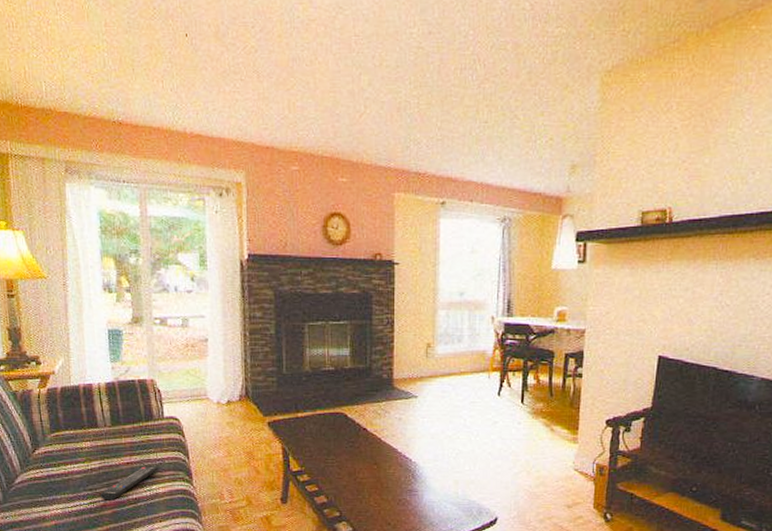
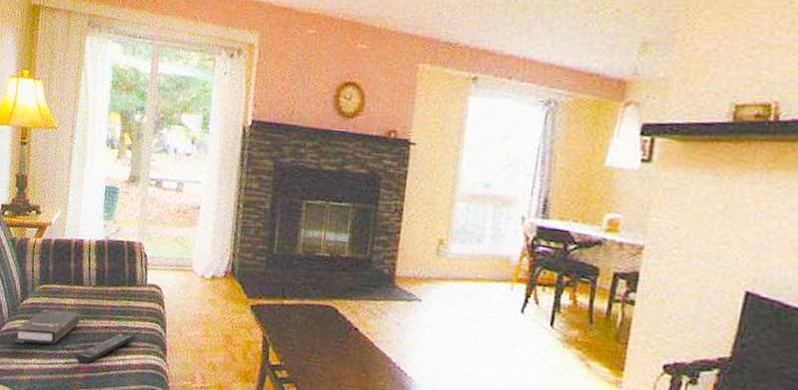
hardback book: none [30,453,100,492] -> present [14,309,80,345]

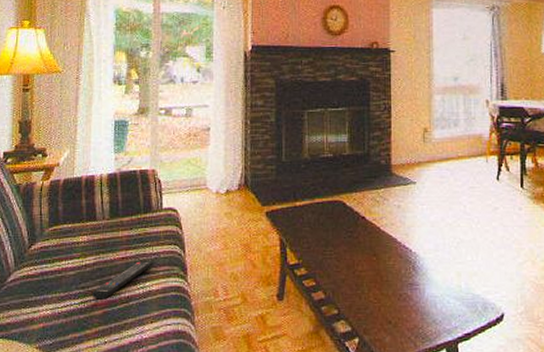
hardback book: present [14,309,80,345] -> none [22,248,95,291]

